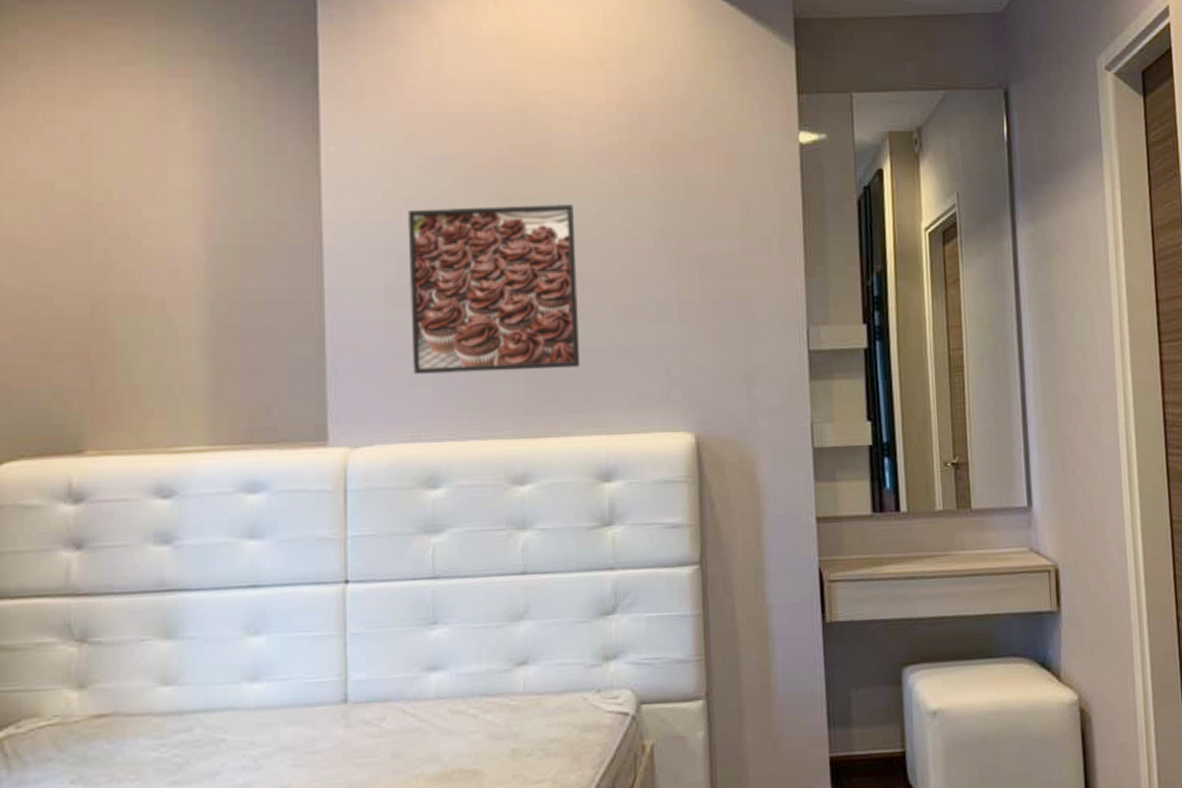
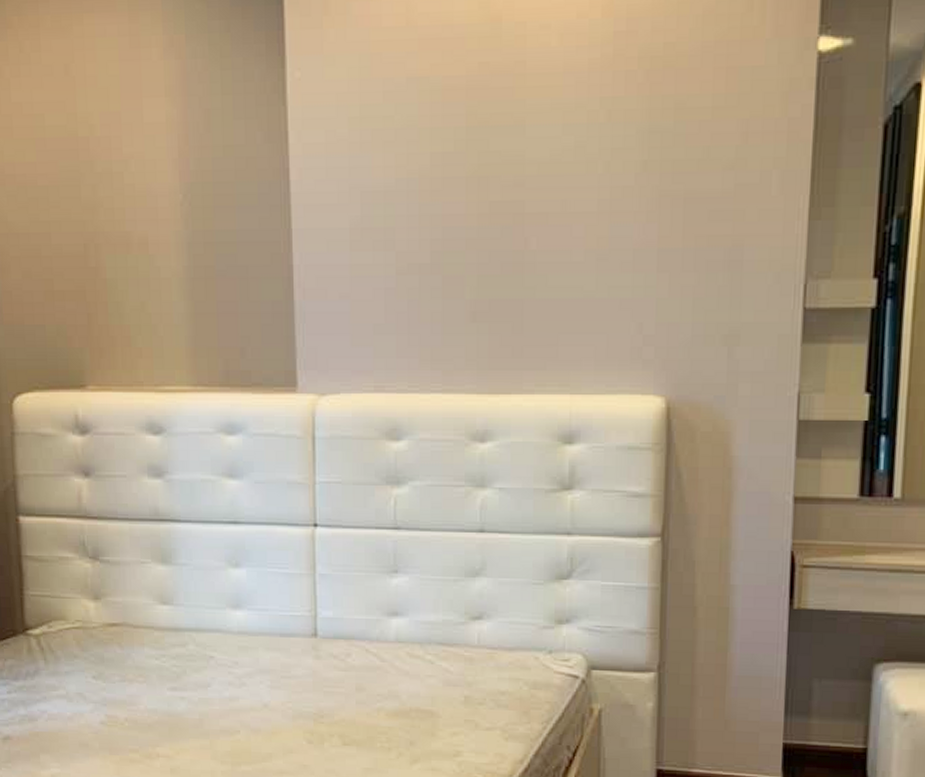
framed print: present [407,204,579,374] -> none [373,133,548,322]

